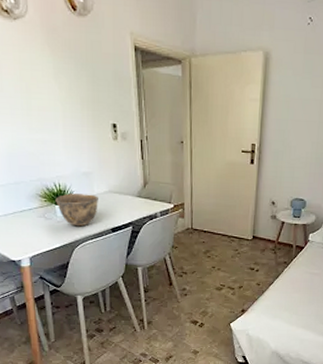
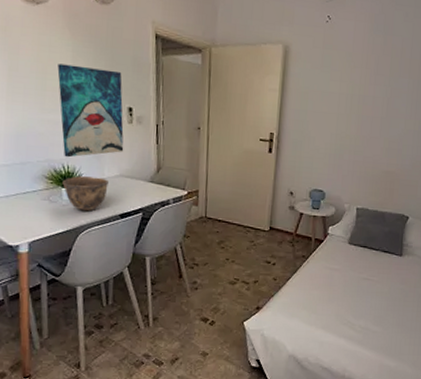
wall art: none [40,82,111,176] -> present [57,63,124,158]

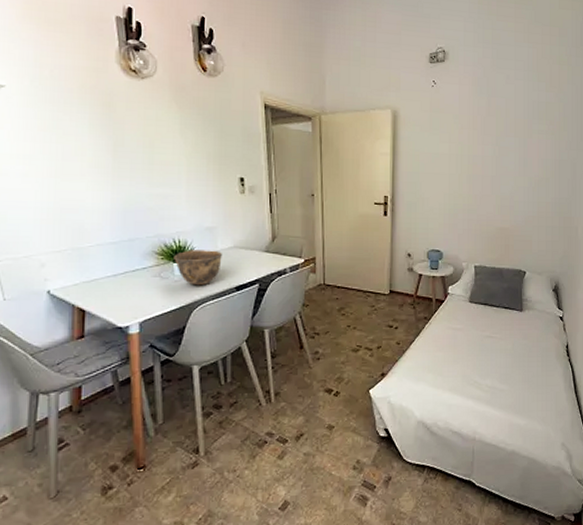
wall art: present [57,63,124,158] -> none [165,137,237,232]

